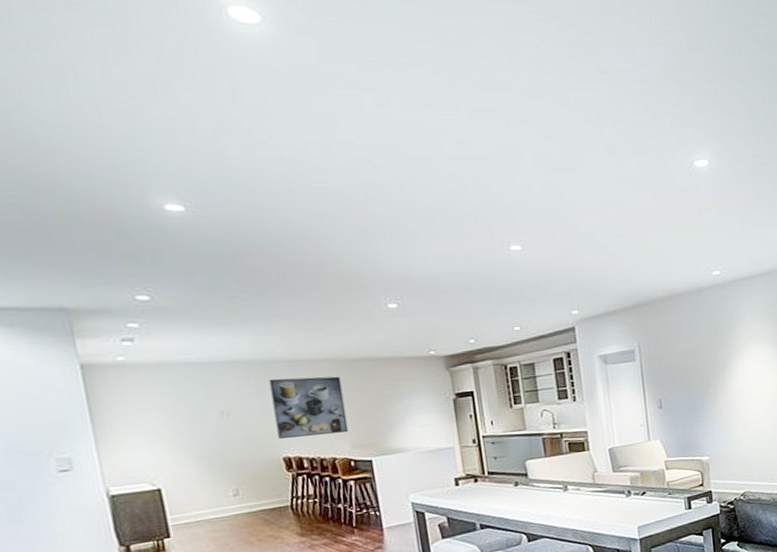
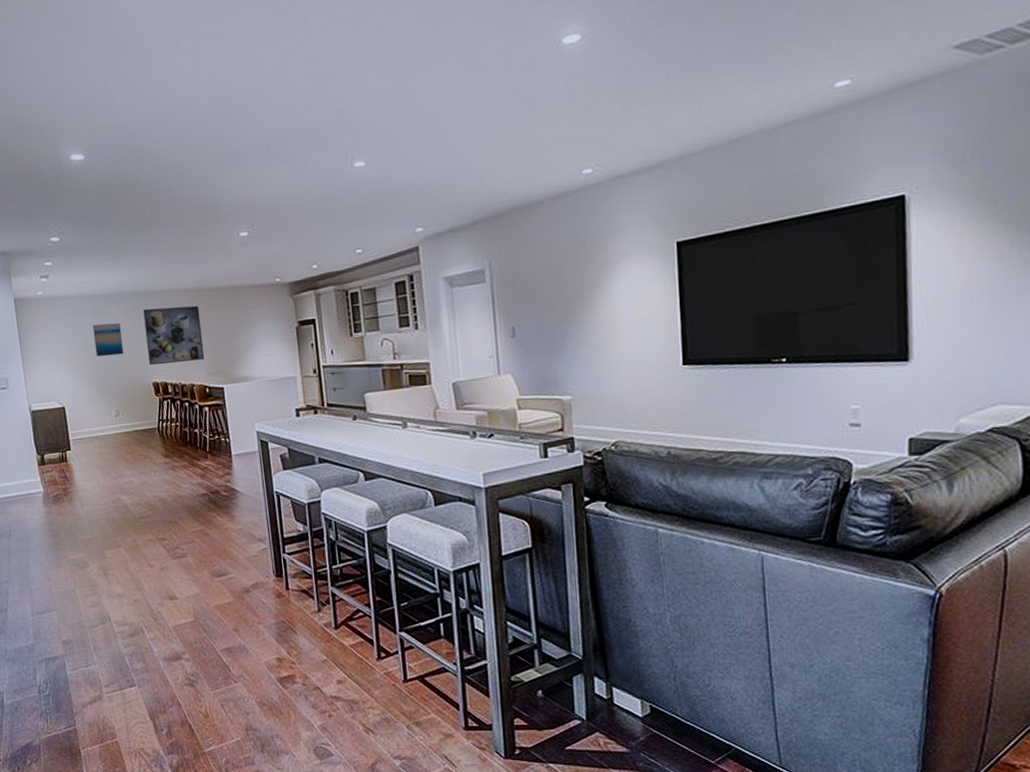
wall art: none [199,393,244,432] -> present [92,322,124,357]

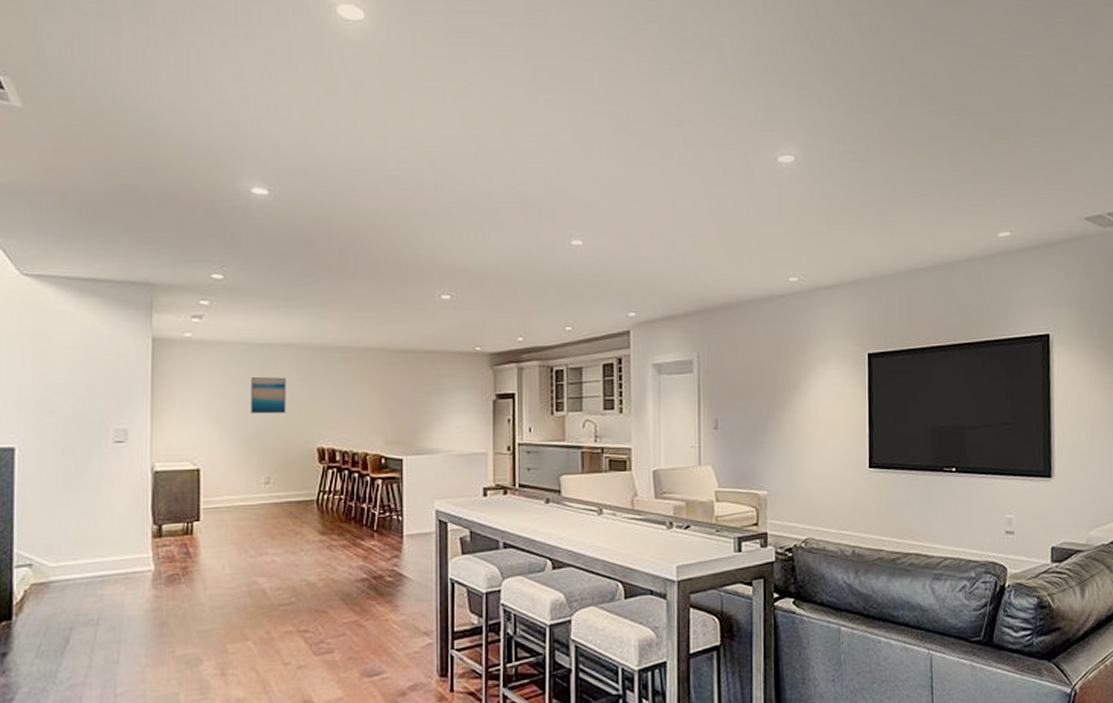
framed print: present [143,305,205,365] -> none [316,365,385,428]

